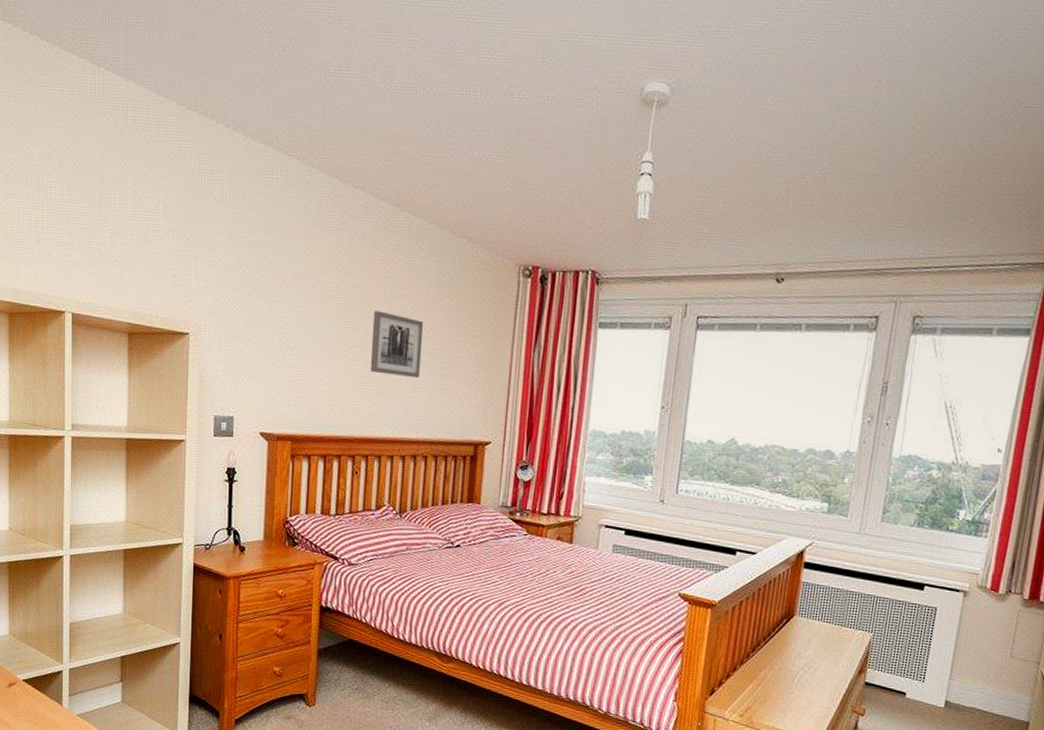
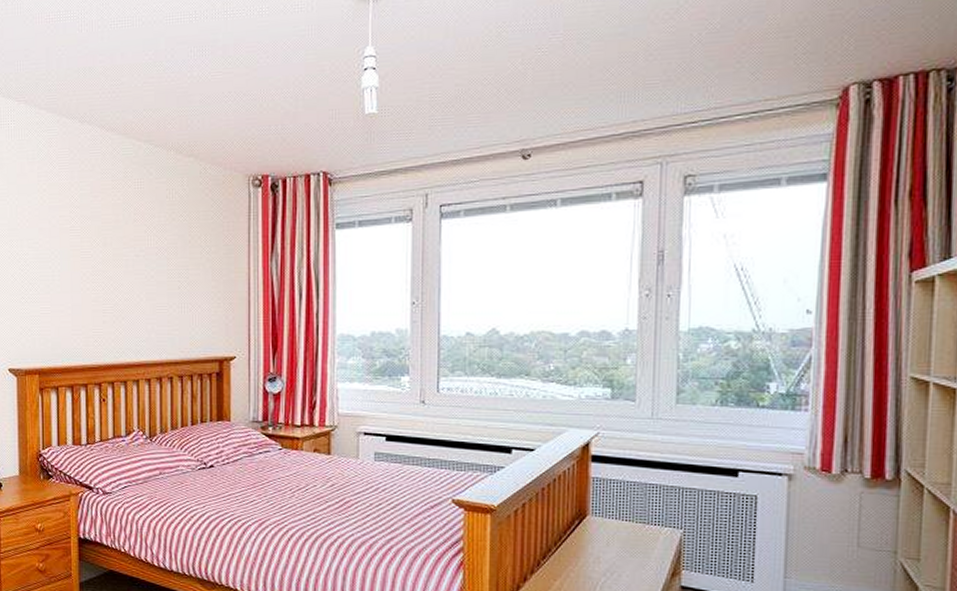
wall art: present [370,310,424,379] -> none [108,238,159,300]

